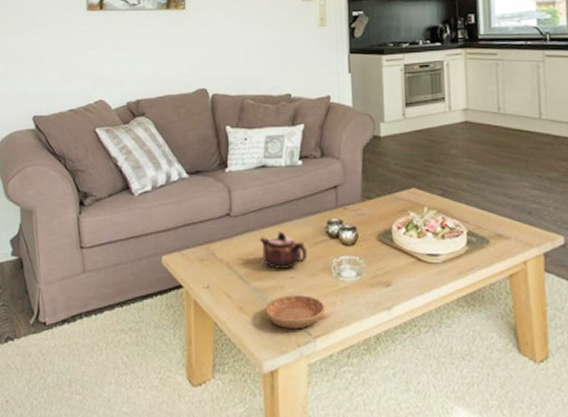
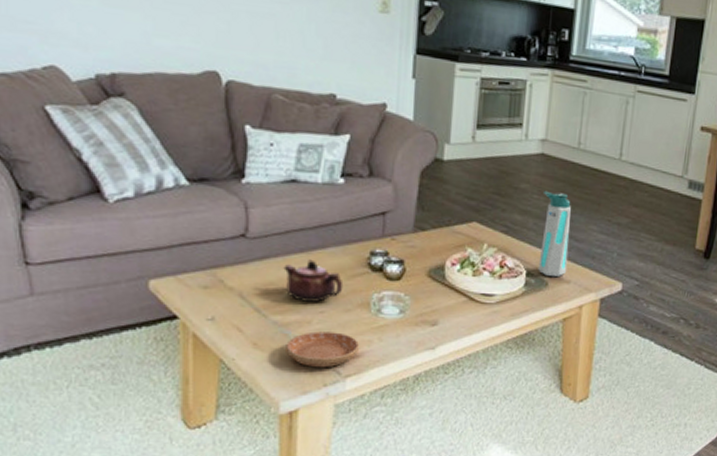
water bottle: none [471,154,506,235] -> present [538,190,571,278]

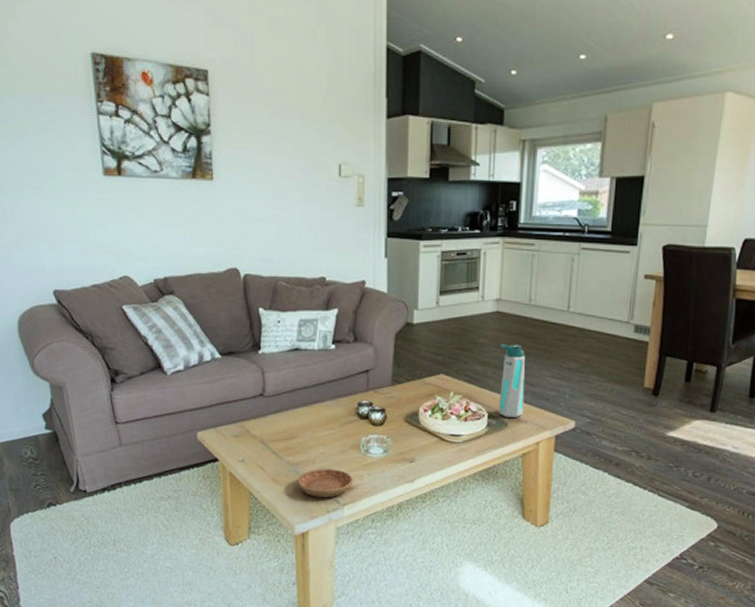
teapot: present [284,259,344,302] -> none [292,411,338,445]

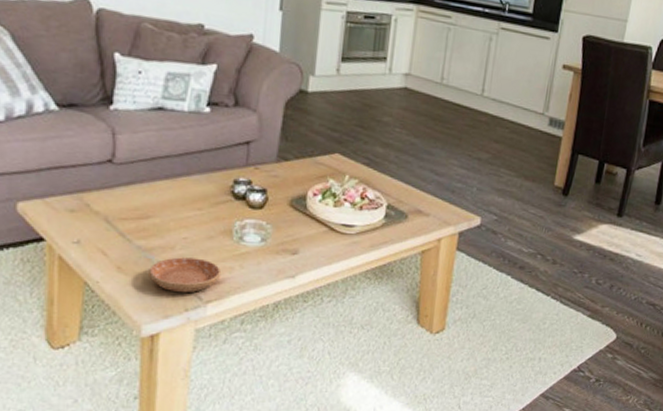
water bottle: present [498,343,525,418] -> none [398,124,433,210]

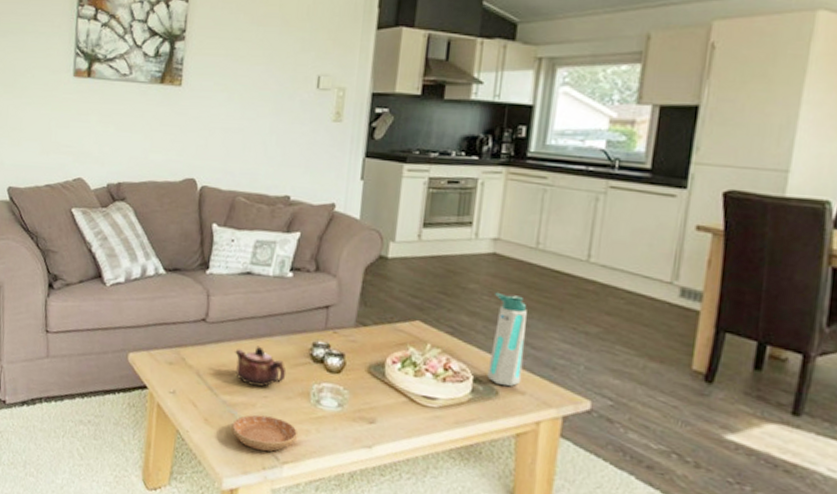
teapot: none [149,186,207,228] -> present [235,346,287,387]
water bottle: none [398,124,433,210] -> present [487,292,527,387]

